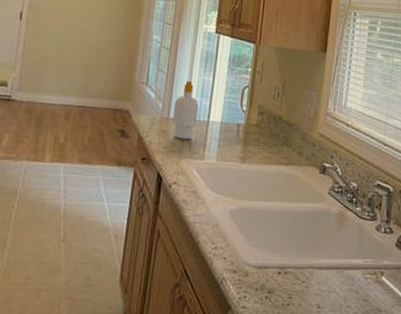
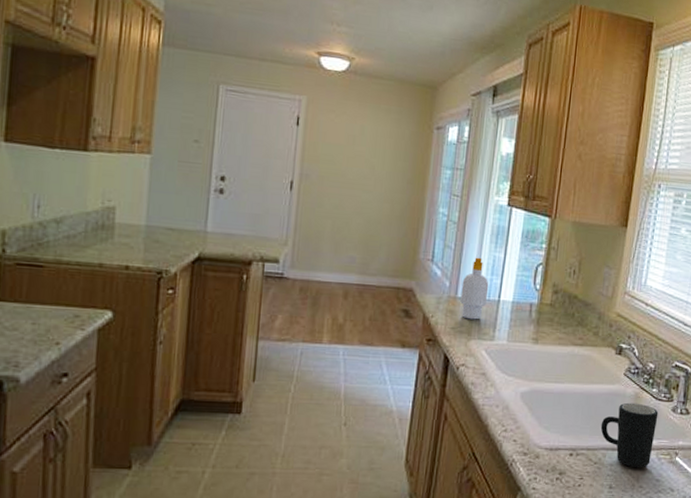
mug: none [307,221,363,288] -> present [600,402,659,468]

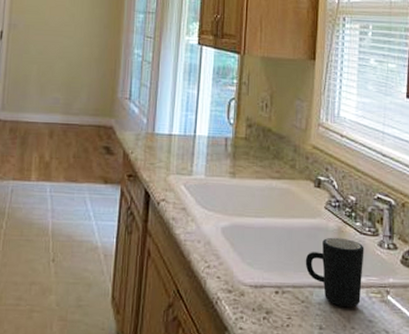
soap bottle: present [460,257,489,320] -> none [158,94,185,155]

